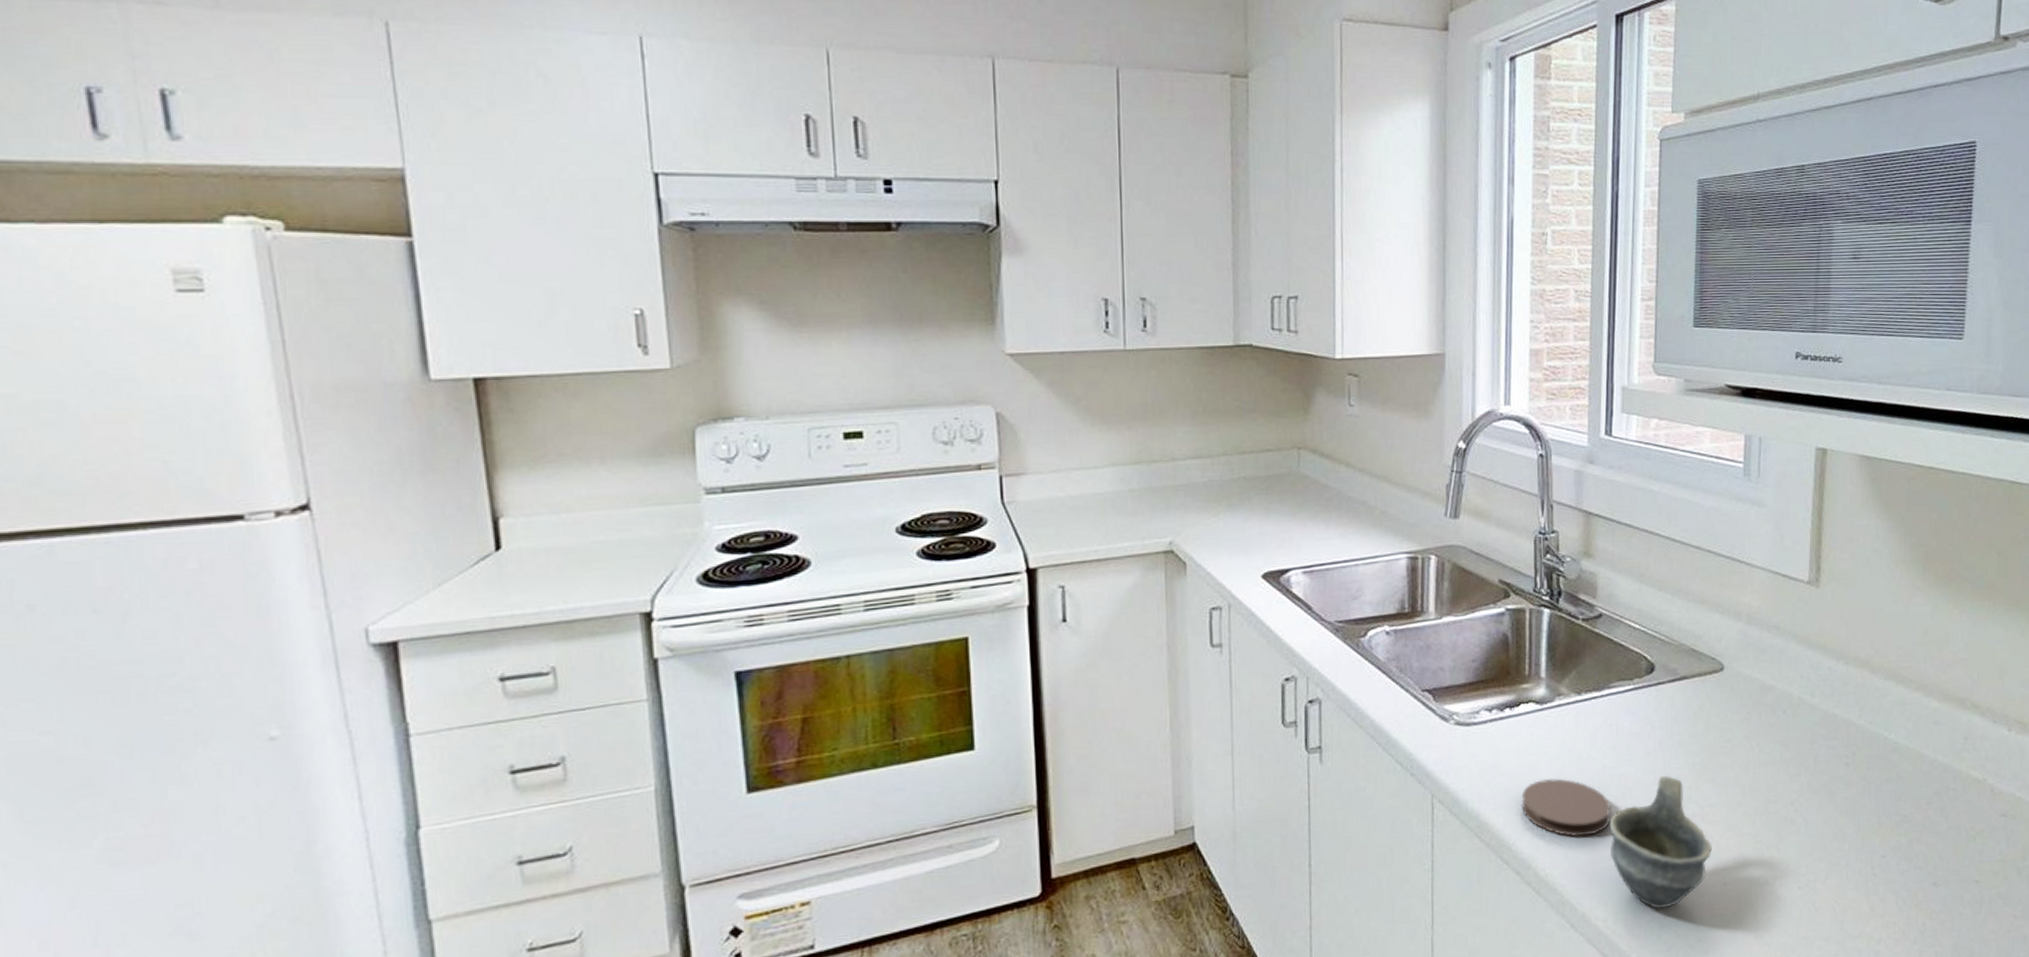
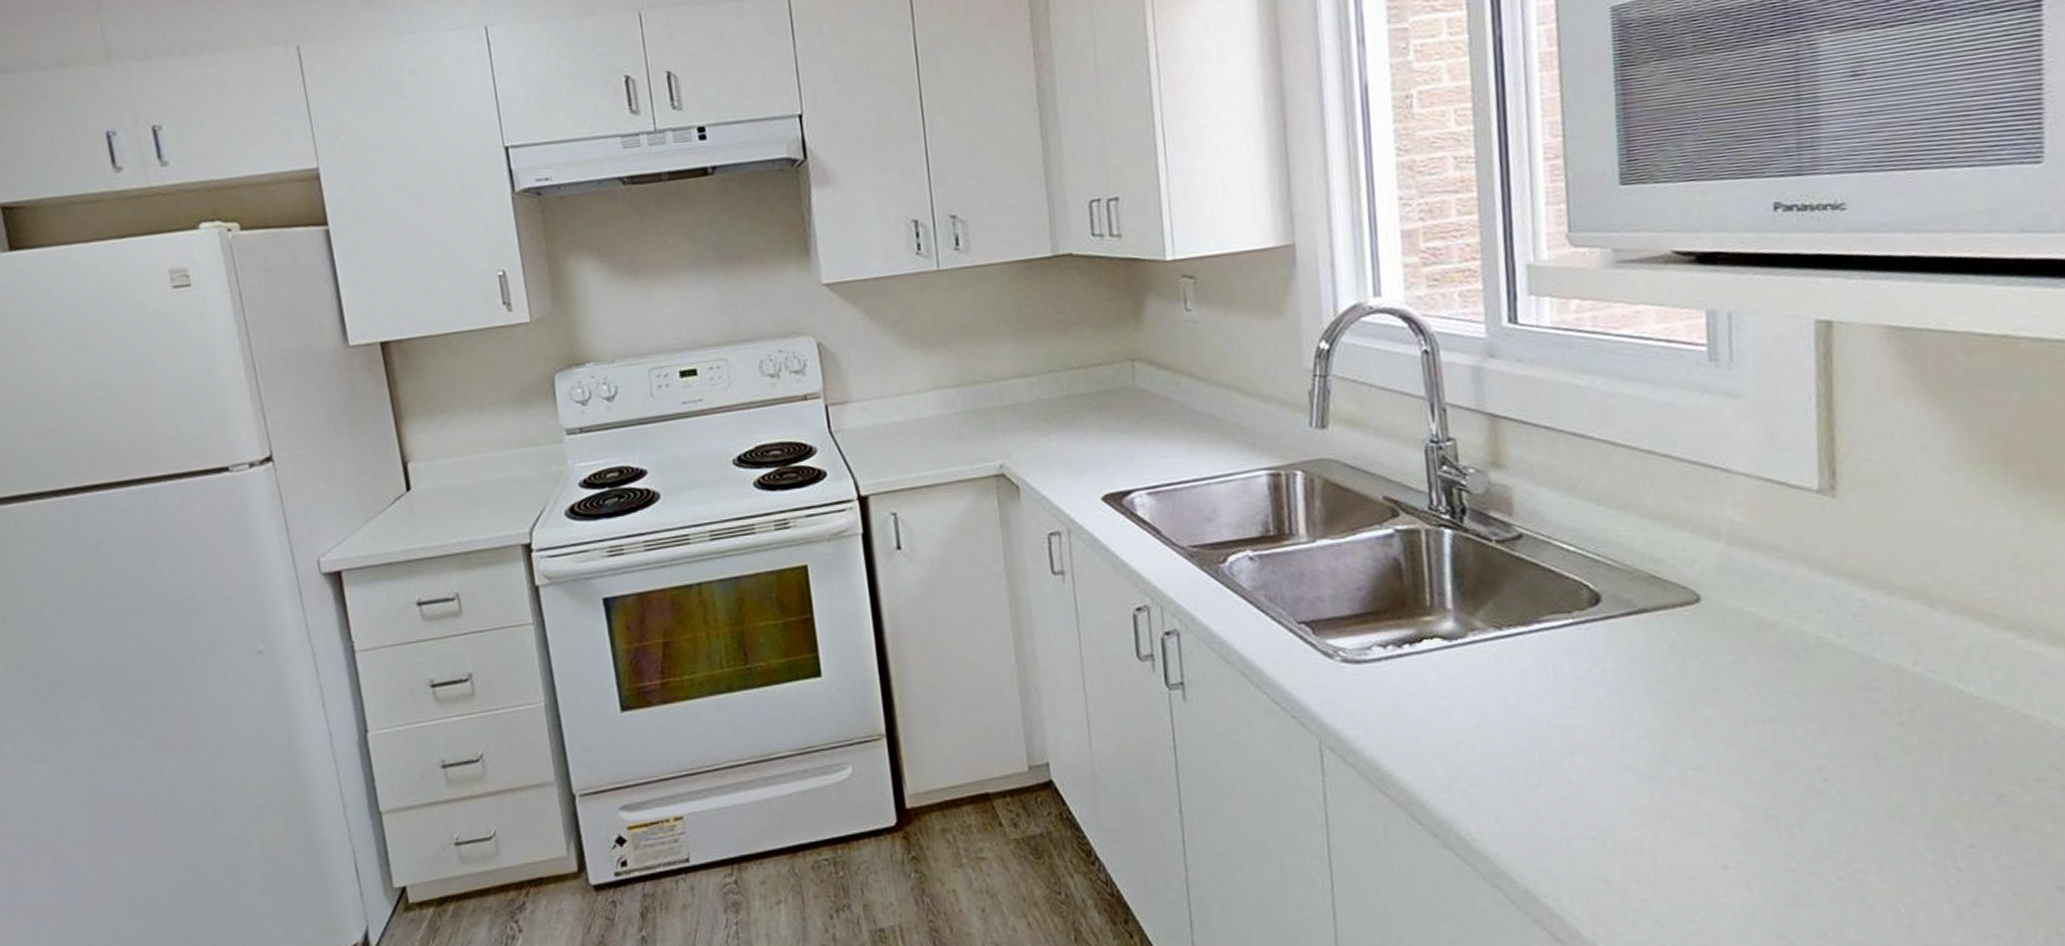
coaster: present [1521,778,1611,837] -> none [1433,726,1554,797]
cup: present [1609,776,1712,909] -> none [1552,729,1703,891]

